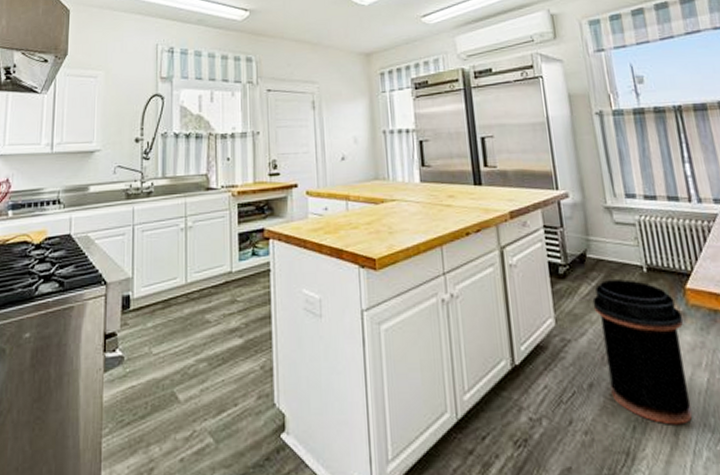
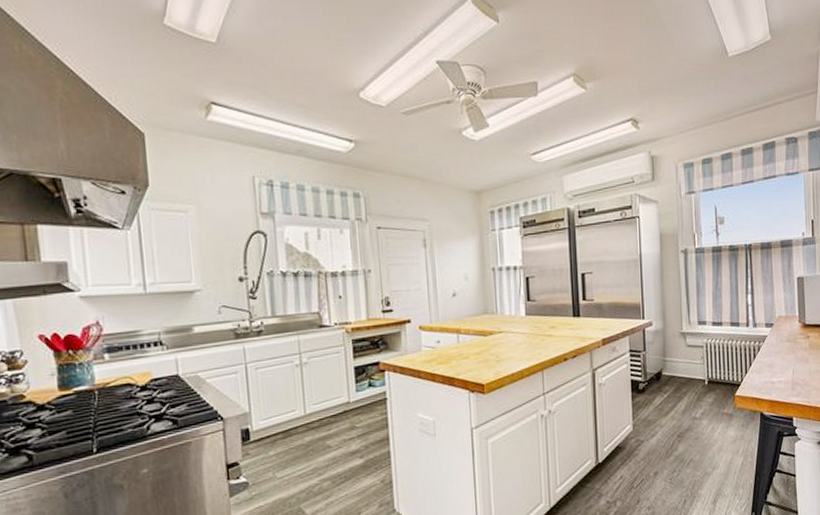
trash can: present [592,279,693,425] -> none [663,391,729,497]

